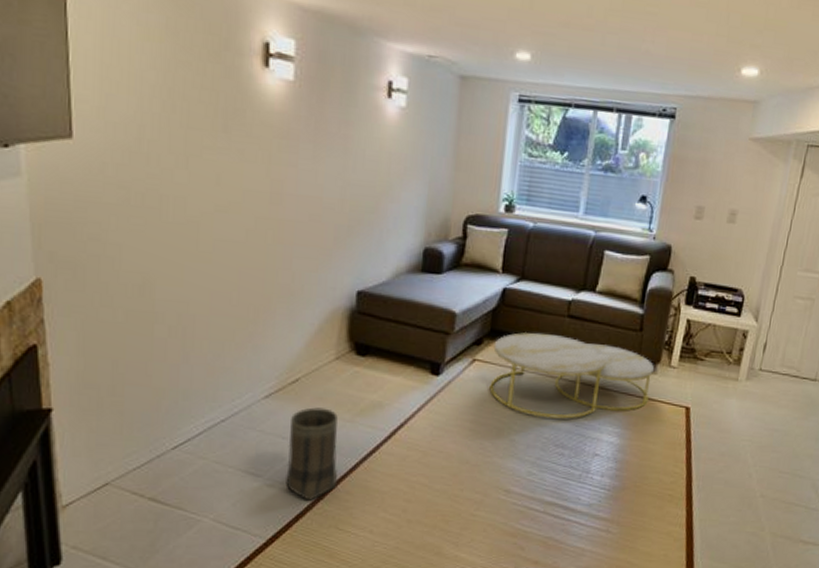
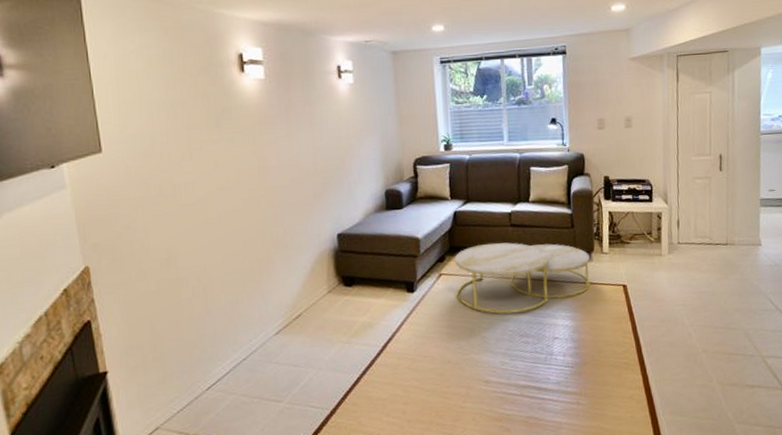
basket: present [285,407,338,501] -> none [299,335,344,416]

